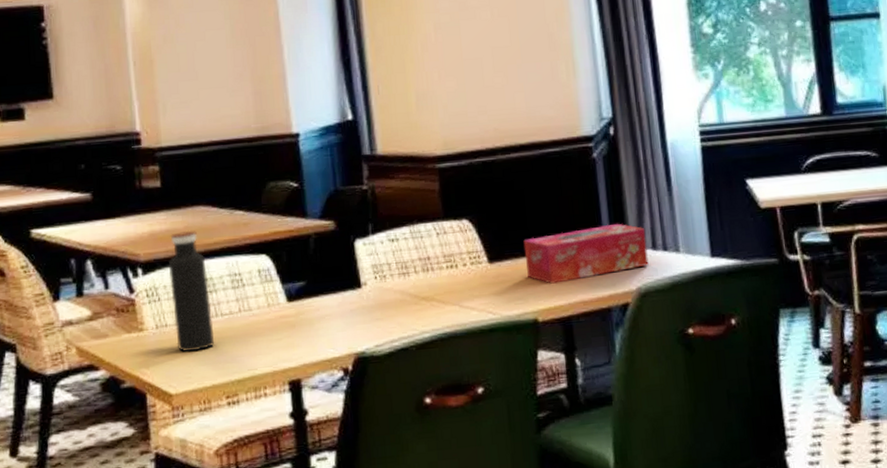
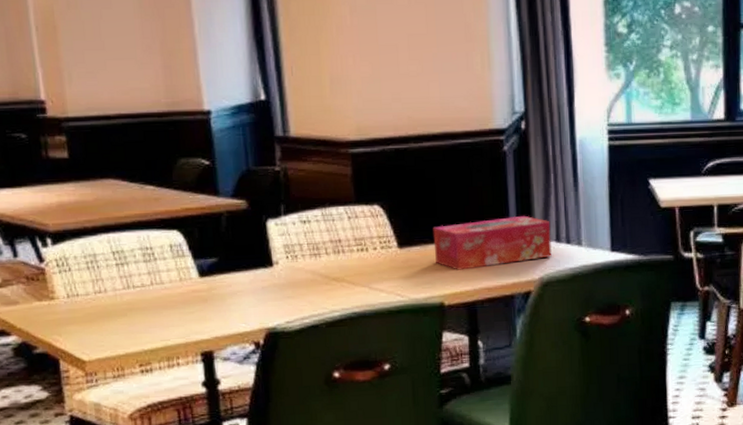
water bottle: present [169,230,215,352] -> none [79,202,127,321]

